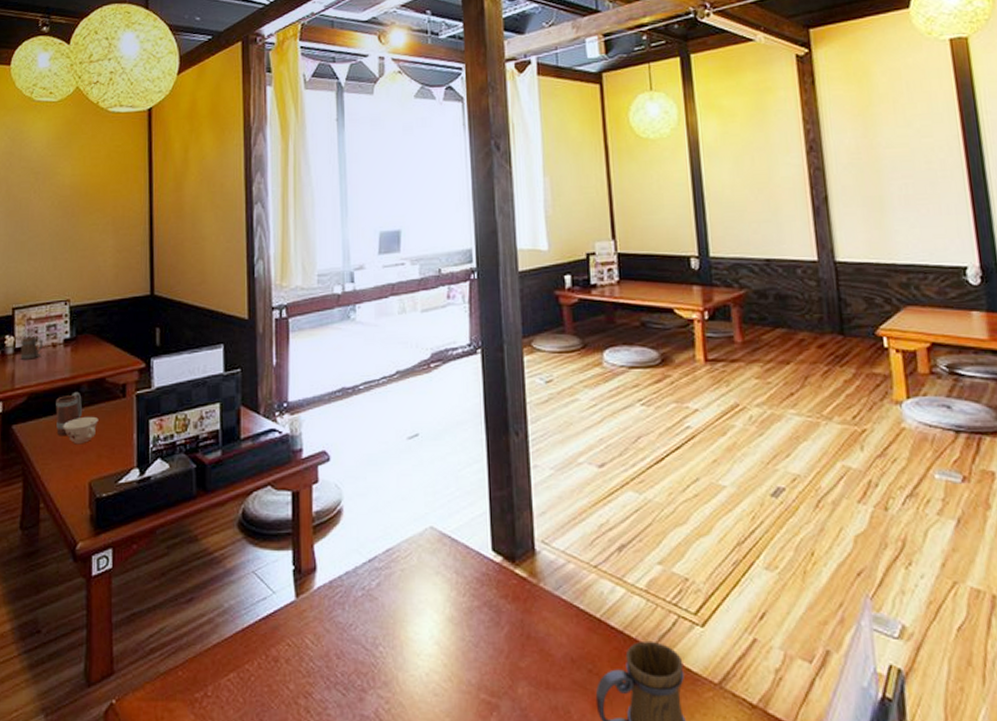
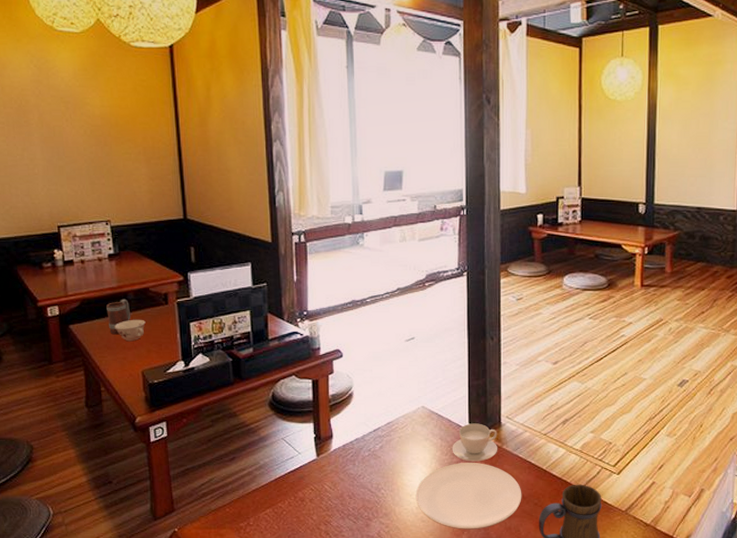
beer mug: present [20,336,44,361] -> none [69,251,90,272]
plate: none [424,607,570,710] -> present [415,463,522,530]
teacup: none [471,550,533,606] -> present [452,423,498,462]

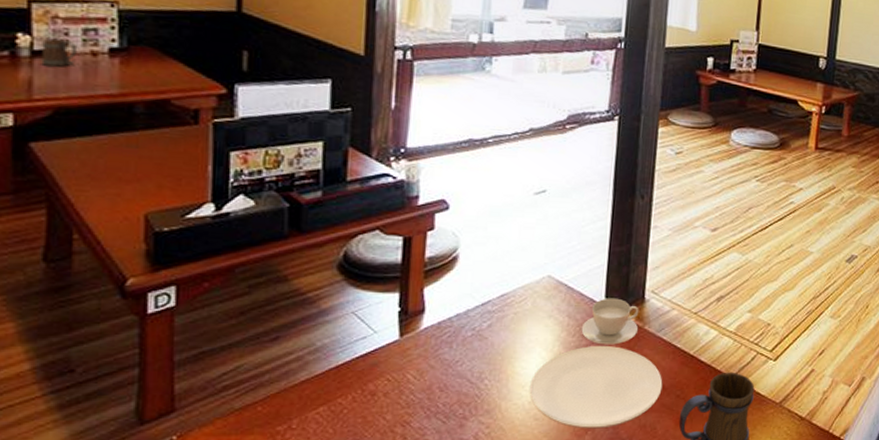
beer mug: none [69,251,90,272] -> present [41,37,78,68]
beer mug: present [106,299,131,335] -> none [96,111,137,161]
teacup: present [115,319,146,342] -> none [107,141,159,172]

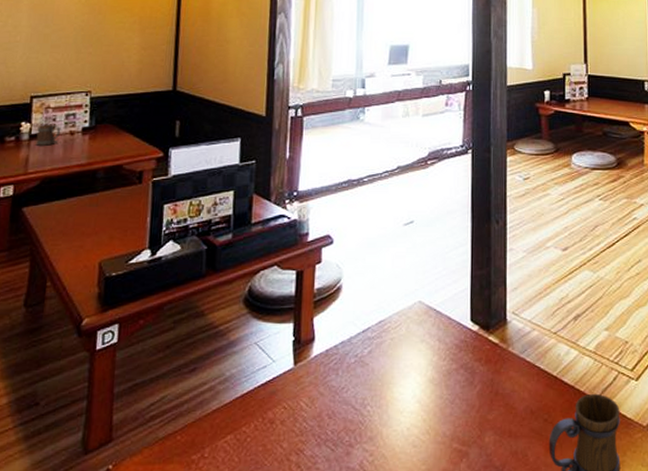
plate: present [529,346,663,429] -> none [407,369,530,456]
teacup: present [581,298,639,345] -> none [451,320,503,368]

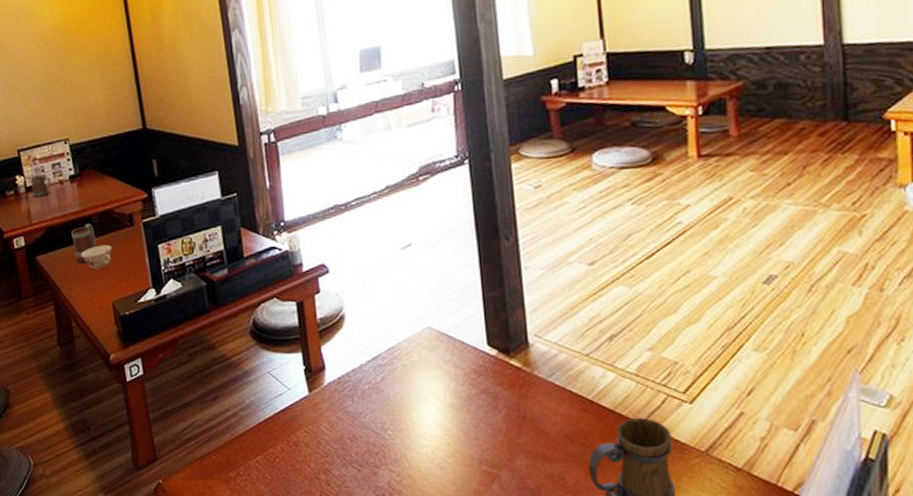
beer mug: none [69,177,98,219] -> present [71,223,97,264]
teacup: none [76,200,113,227] -> present [81,244,112,270]

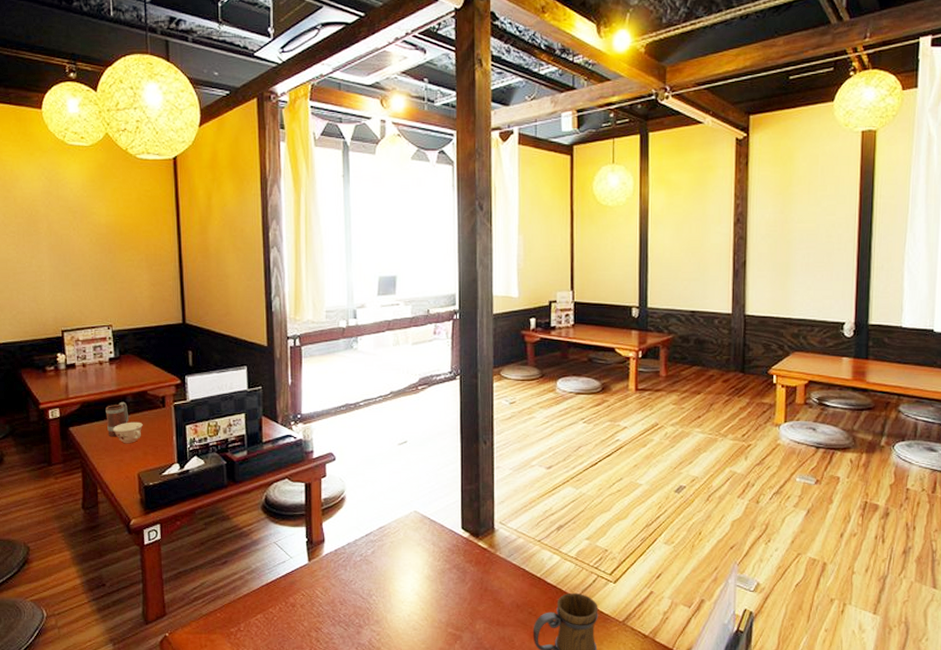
beer mug: present [30,175,52,198] -> none [71,355,92,375]

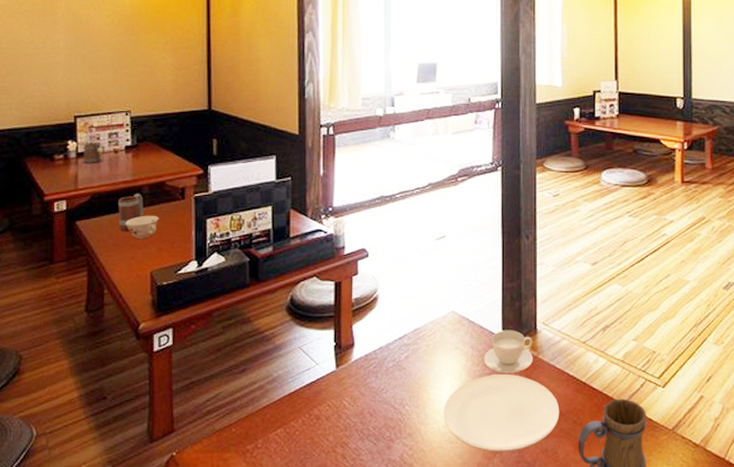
beer mug: none [71,355,92,375] -> present [83,142,106,164]
plate: none [407,569,516,639] -> present [443,375,560,452]
teacup: none [444,528,492,568] -> present [483,330,534,373]

